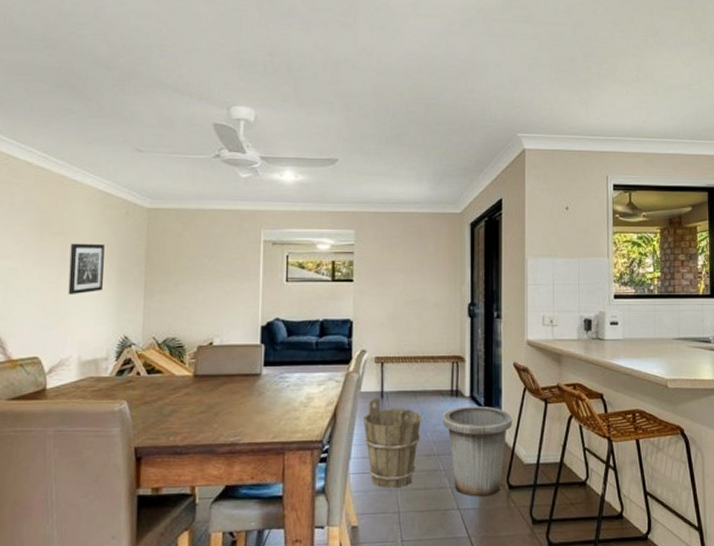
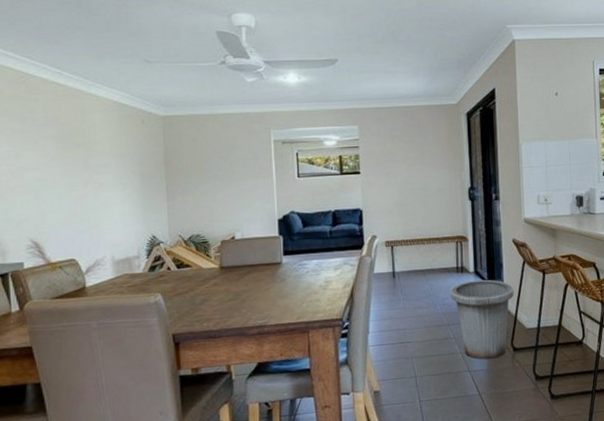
wall art: present [68,243,104,295] -> none [93,152,127,201]
bucket: present [363,398,421,488] -> none [378,278,432,357]

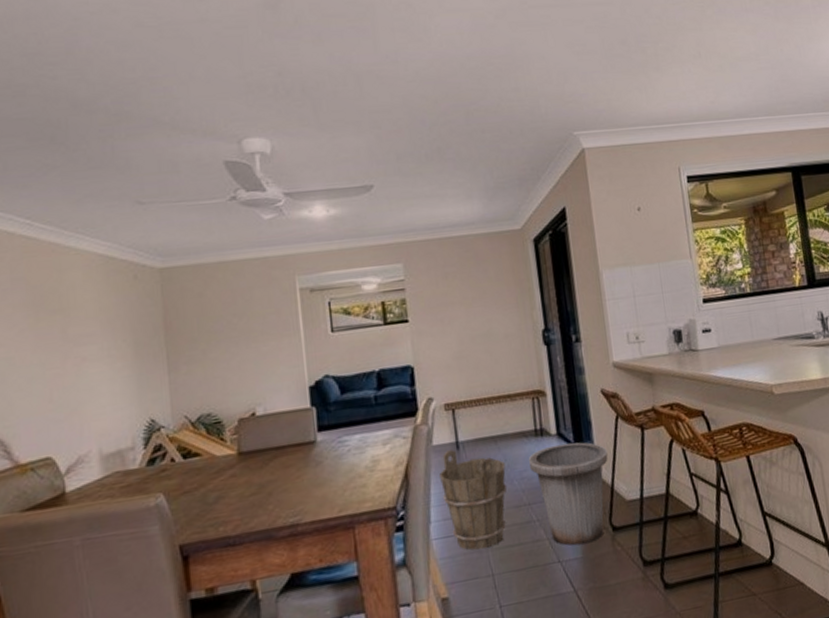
bucket: none [378,278,432,357] -> present [440,450,507,551]

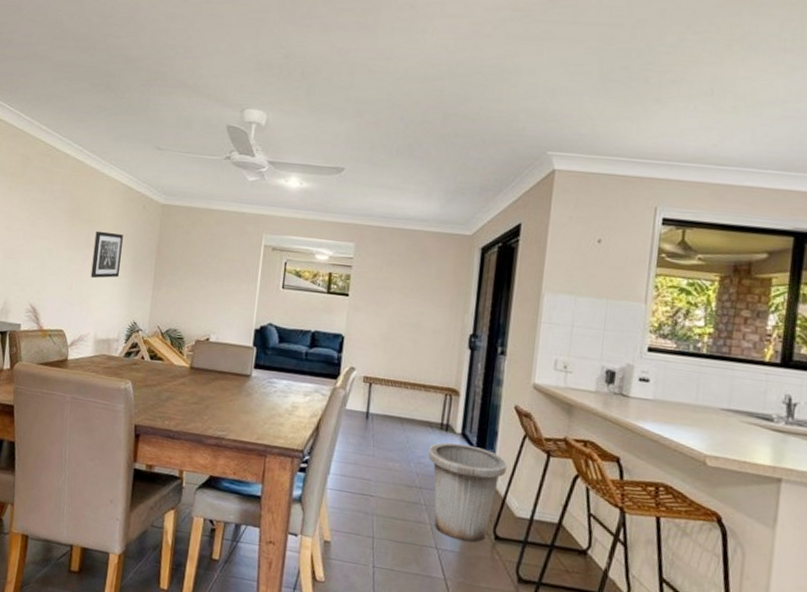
wall art: none [73,316,118,381] -> present [90,230,123,279]
bucket: present [440,450,507,551] -> none [345,417,406,513]

